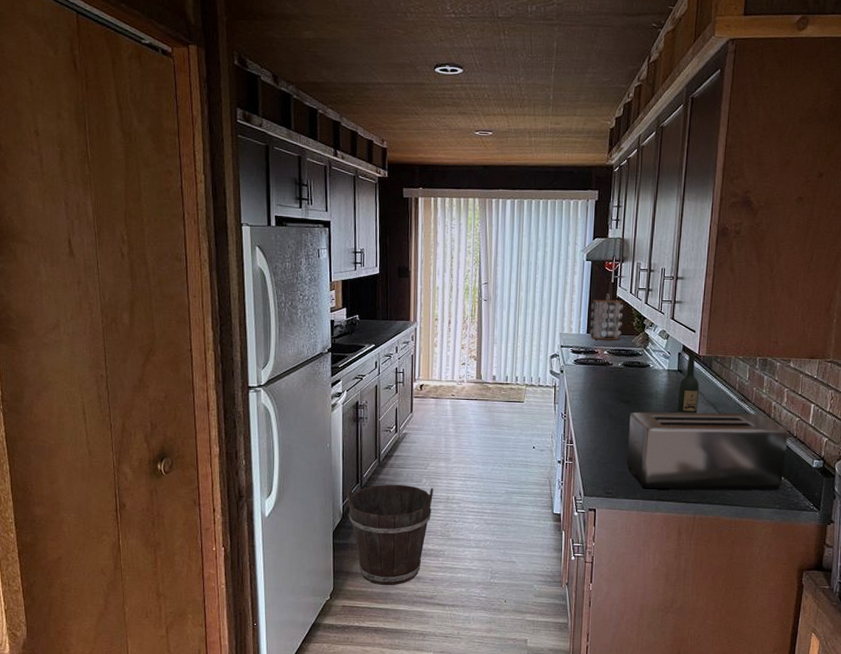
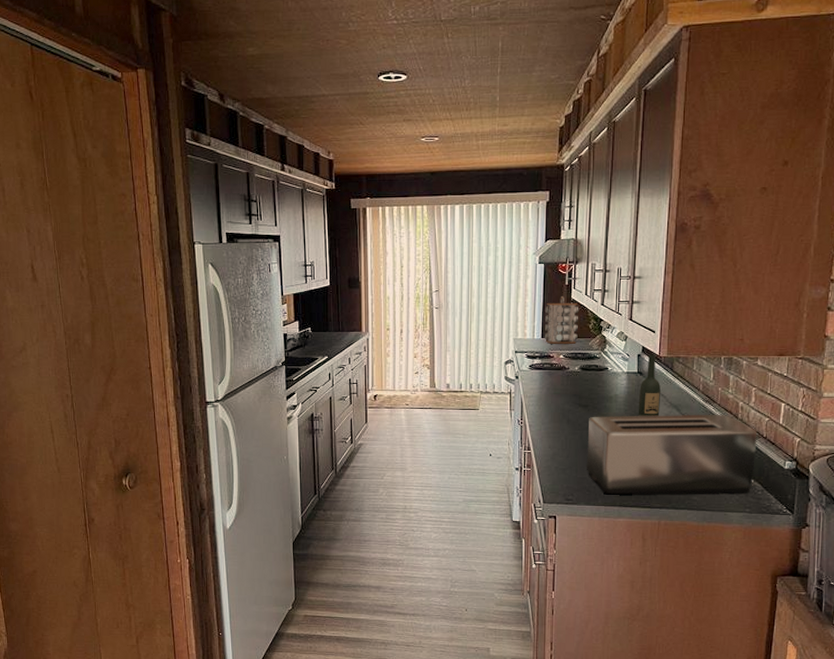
bucket: present [346,484,433,585] -> none [305,494,390,595]

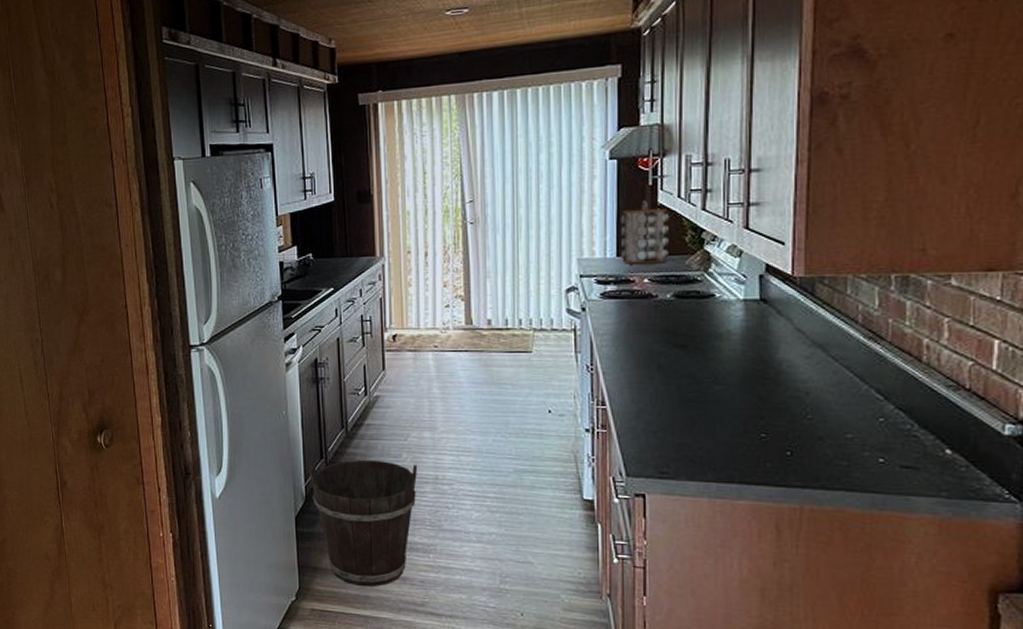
bucket: none [305,494,390,595] -> present [309,459,417,587]
toaster: present [587,414,758,495] -> none [687,356,955,470]
wine bottle: present [638,354,661,417] -> none [762,274,796,361]

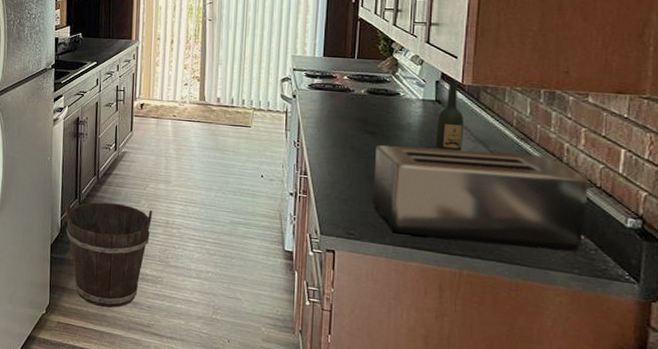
spice rack: present [620,199,670,266] -> none [326,13,367,66]
toaster: none [687,356,955,470] -> present [372,144,589,251]
wine bottle: none [762,274,796,361] -> present [435,81,464,151]

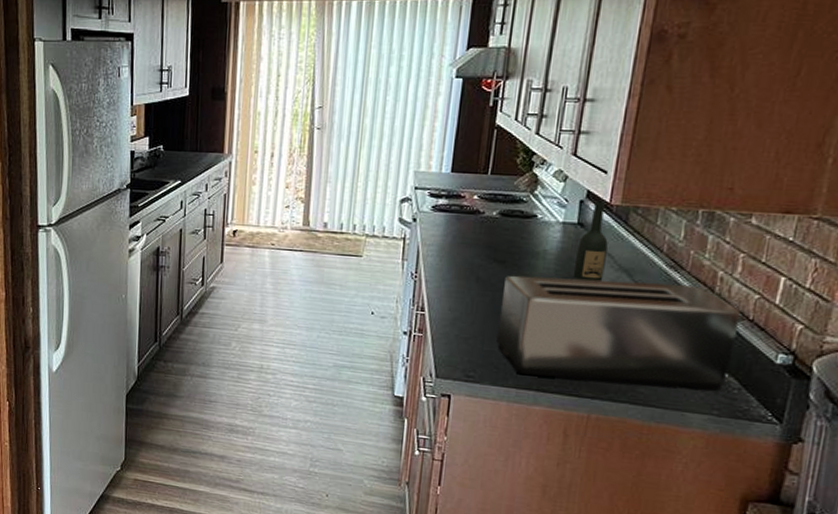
bucket: present [65,202,152,308] -> none [142,345,244,463]

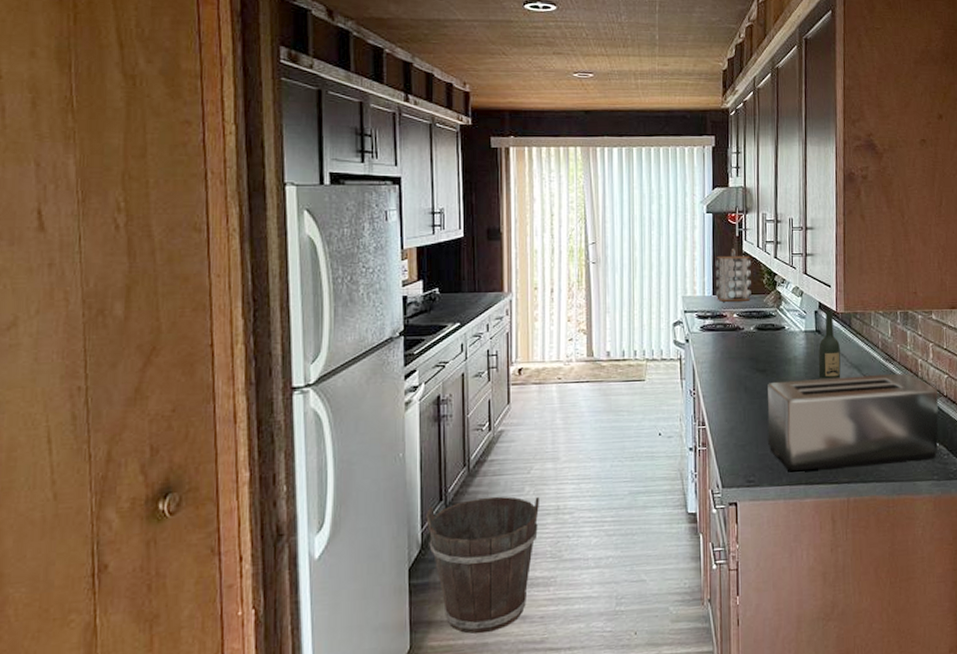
bucket: none [142,345,244,463] -> present [426,496,539,634]
spice rack: none [454,119,505,183] -> present [715,248,752,303]

